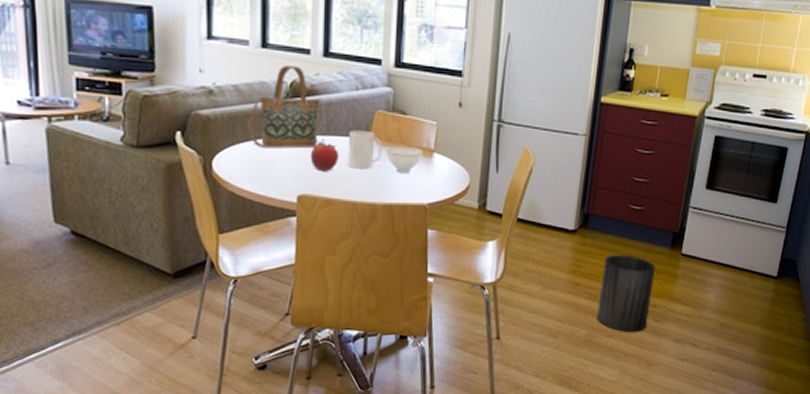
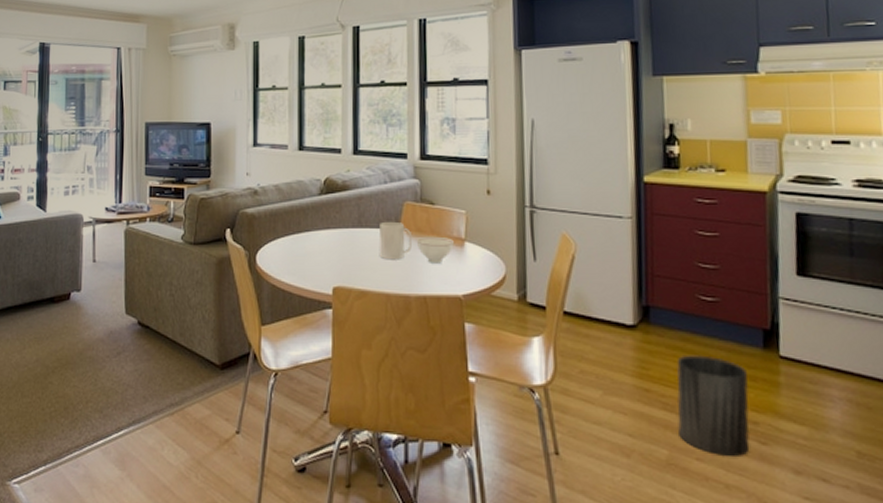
handbag: present [248,65,337,149] -> none [287,165,368,242]
fruit: present [310,144,340,171] -> none [343,236,371,263]

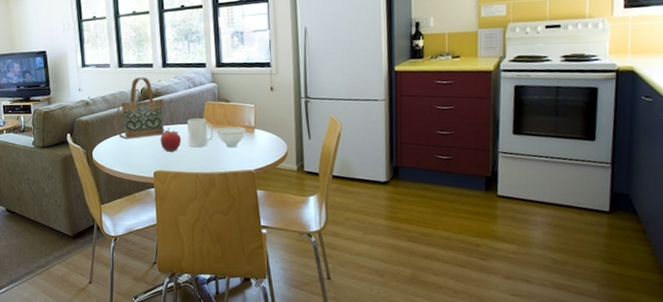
handbag: none [287,165,368,242] -> present [114,77,179,139]
fruit: none [343,236,371,263] -> present [160,131,182,152]
trash can: present [676,354,750,456] -> none [419,199,473,270]

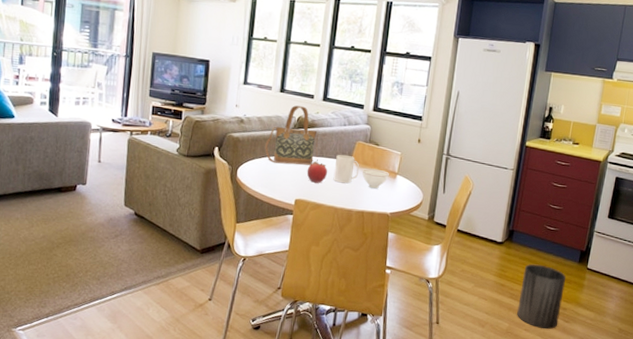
trash can: none [419,199,473,270] -> present [517,263,567,329]

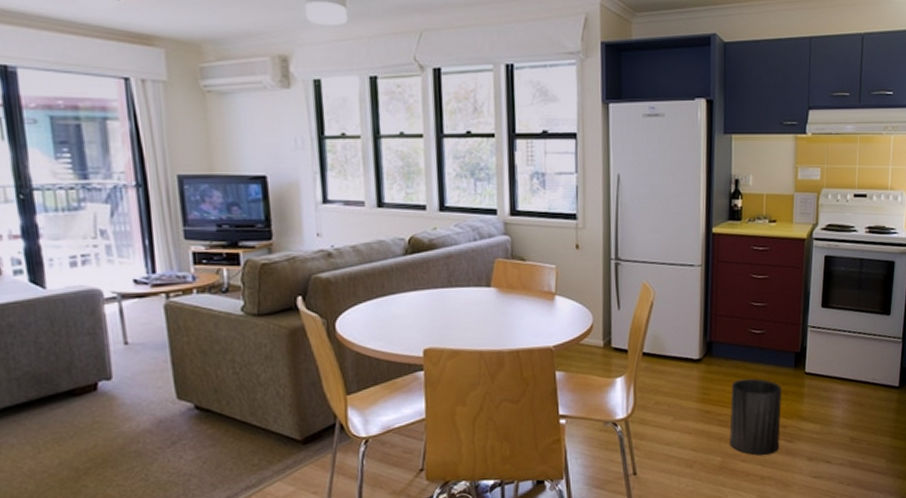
handbag: present [265,105,327,167] -> none [368,222,459,306]
fruit: present [306,163,328,183] -> none [433,296,463,323]
mug: present [333,154,359,184] -> none [469,279,504,318]
bowl: present [362,168,389,189] -> none [507,291,545,318]

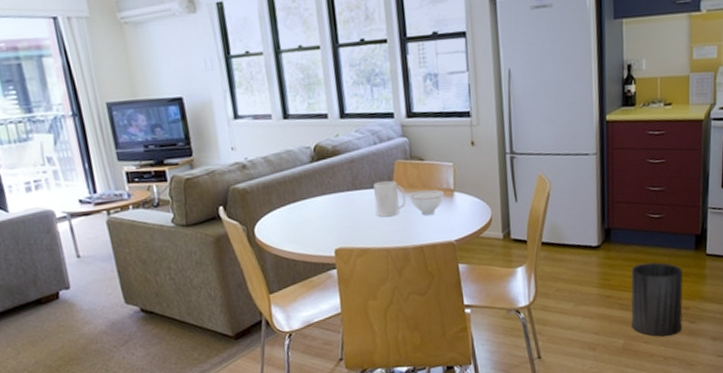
mug: none [469,279,504,318] -> present [373,180,406,218]
bowl: none [507,291,545,318] -> present [409,189,444,216]

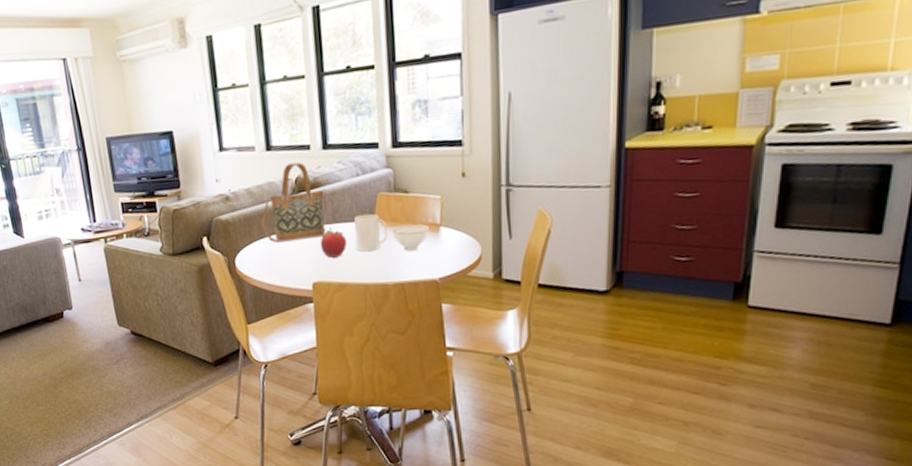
handbag: none [280,131,364,211] -> present [261,162,344,243]
fruit: none [340,198,368,224] -> present [320,231,348,258]
trash can: present [631,261,684,337] -> none [644,311,715,398]

